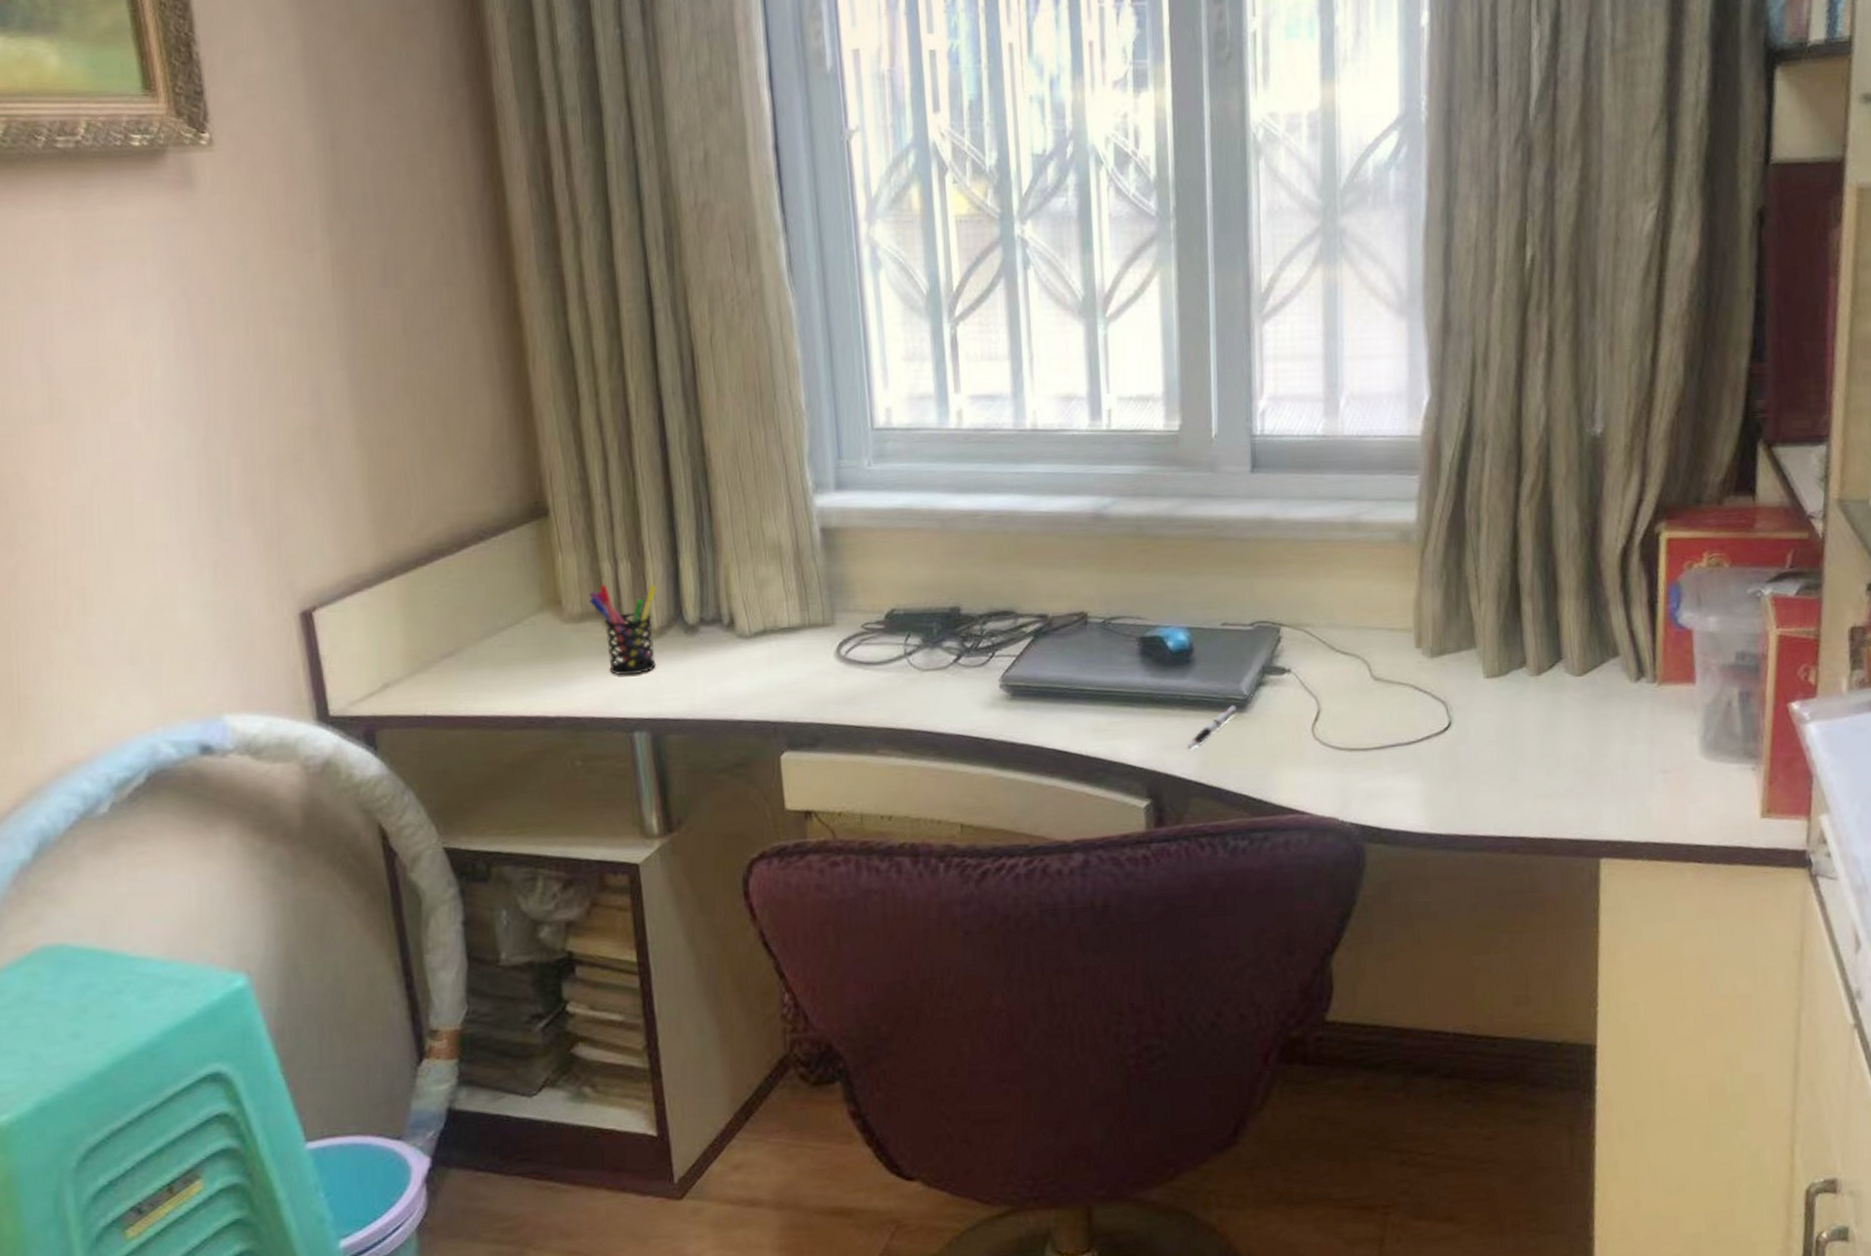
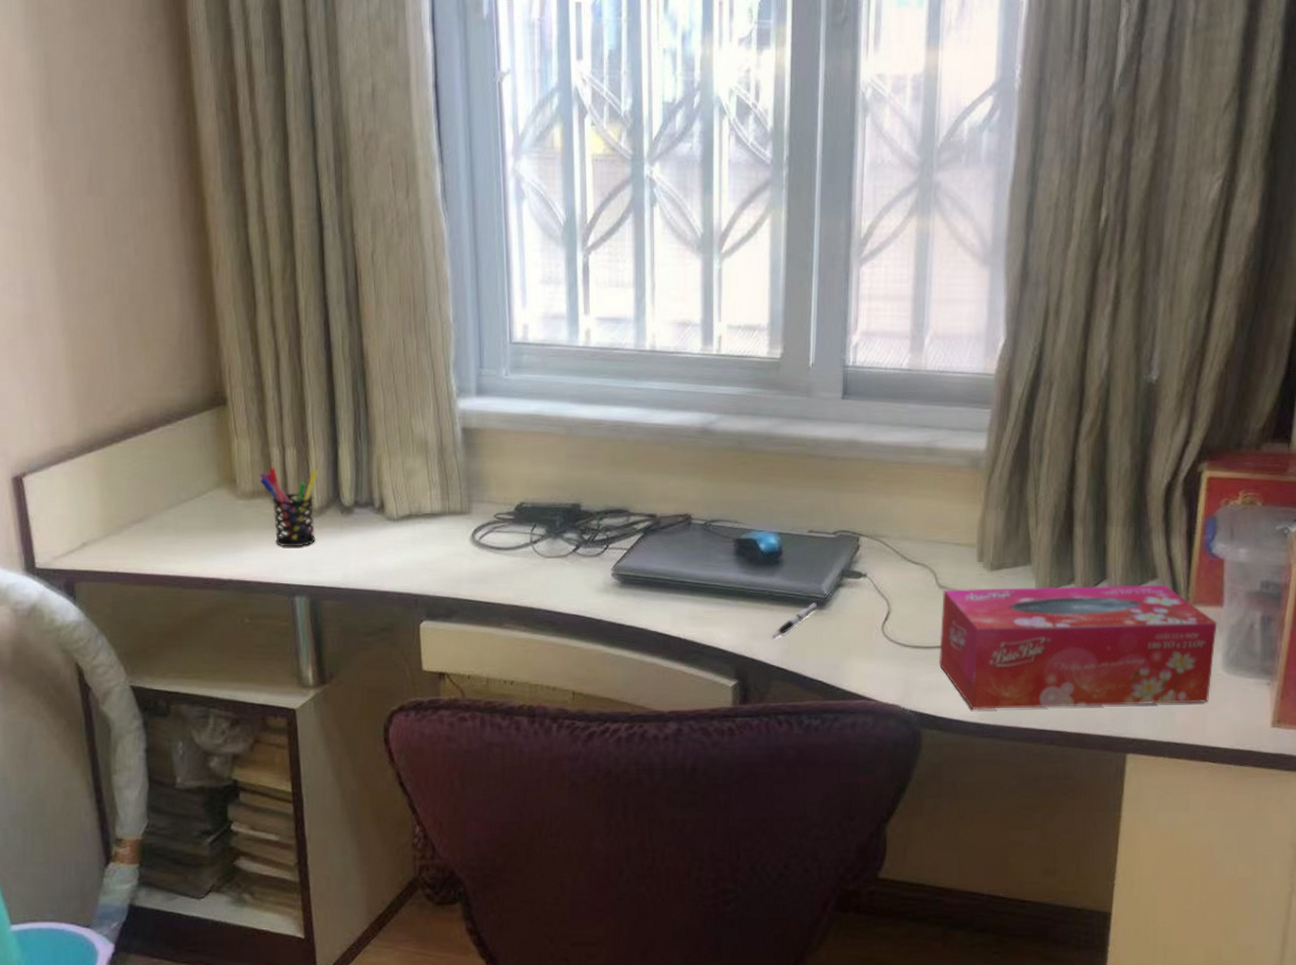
tissue box: none [1378,662,1691,819] -> present [938,584,1217,711]

